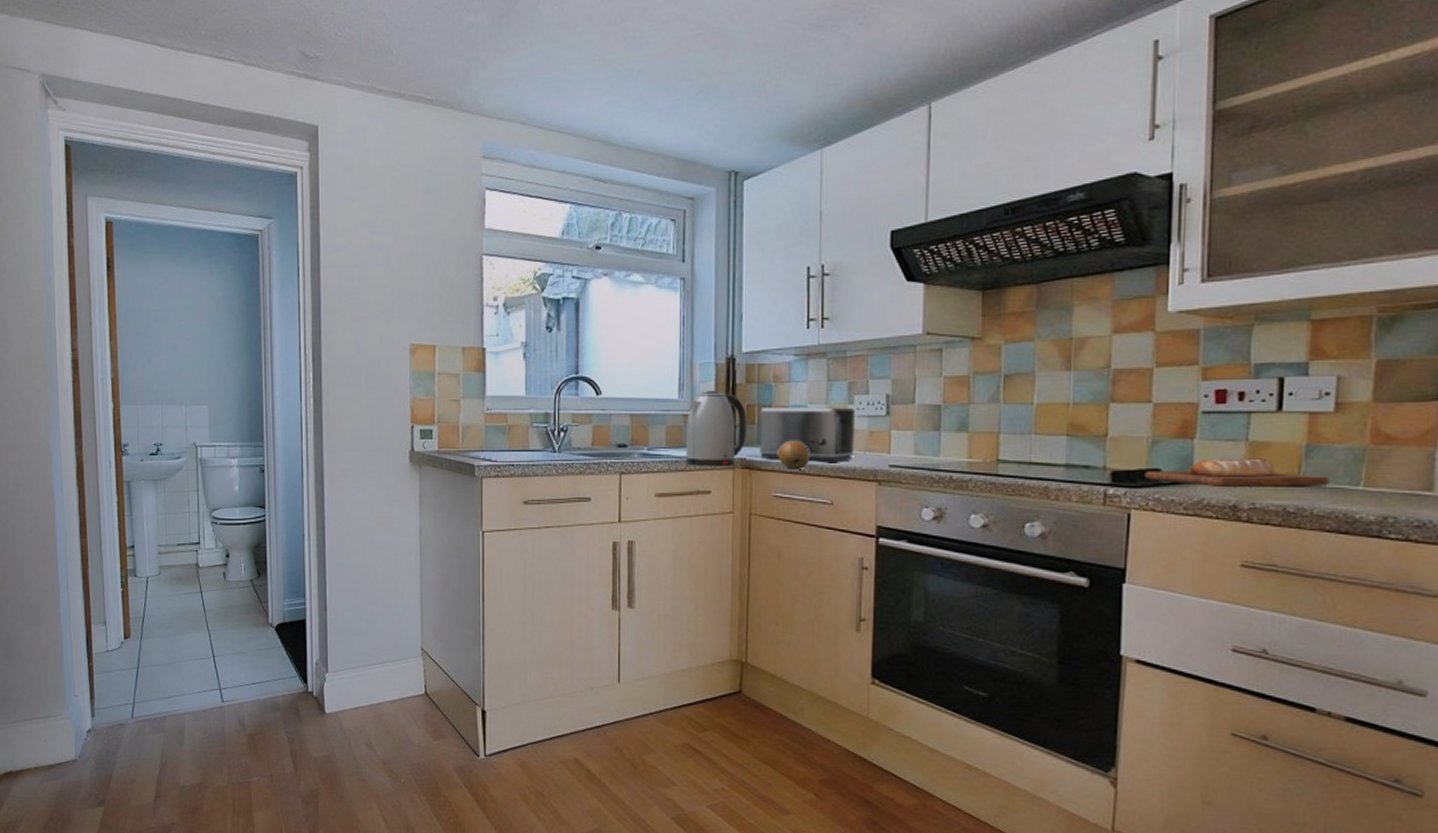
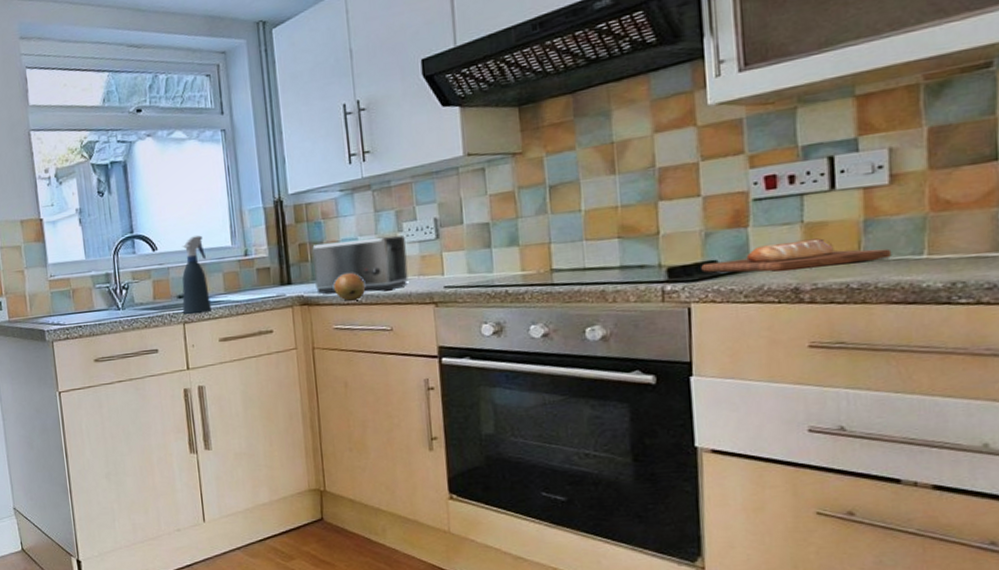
spray bottle: none [620,384,650,466] -> present [182,235,211,315]
kettle: present [685,391,747,467] -> none [242,233,302,309]

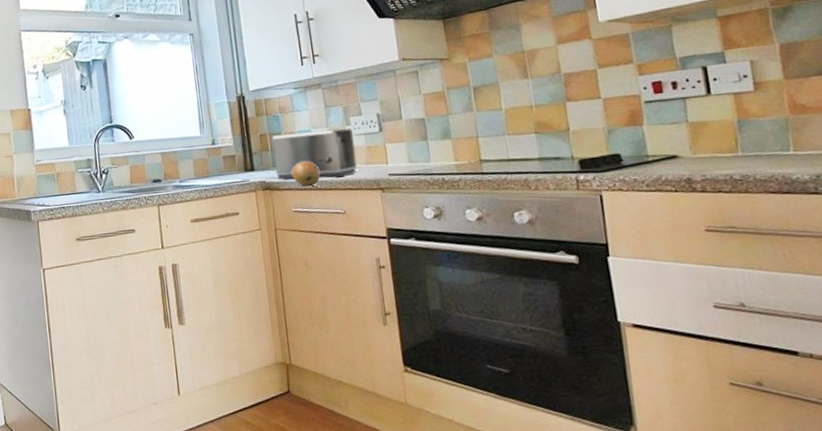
spray bottle: present [182,235,211,315] -> none [156,126,183,198]
bread loaf: present [701,238,892,273] -> none [607,136,765,165]

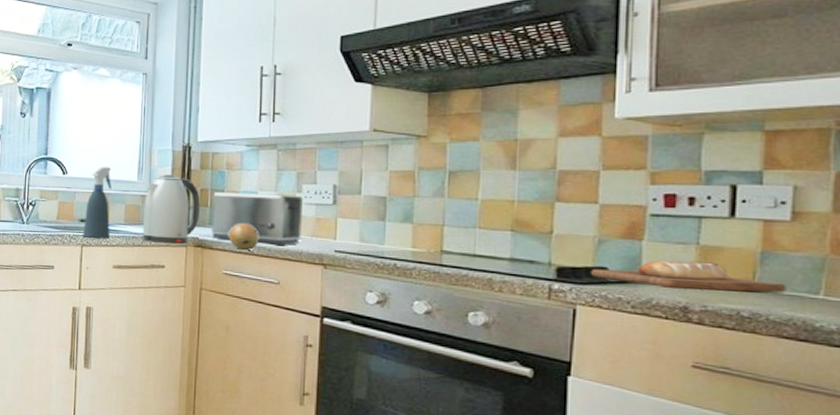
spray bottle: none [156,126,183,198] -> present [82,166,112,240]
kettle: none [210,125,263,193] -> present [142,175,200,245]
bread loaf: none [607,136,765,165] -> present [591,260,787,293]

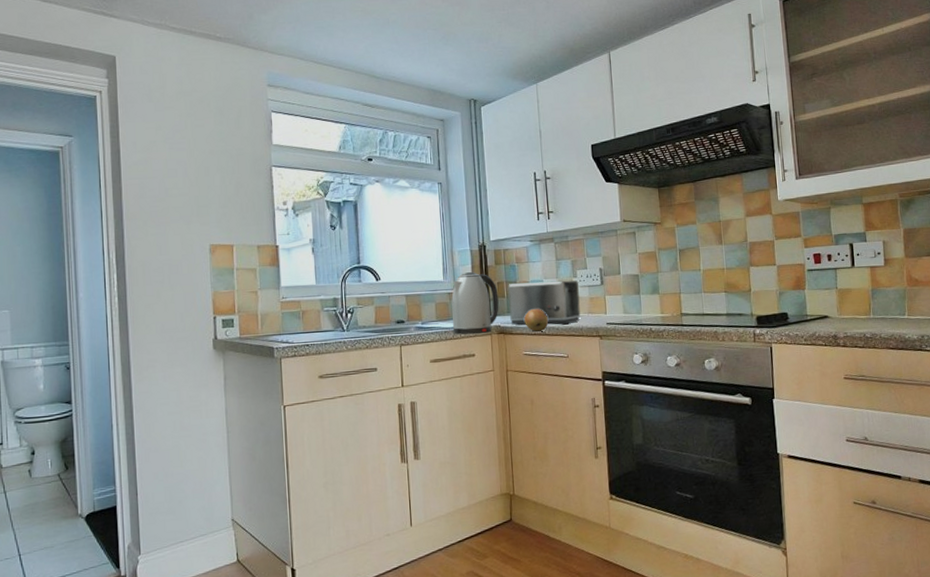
spray bottle: present [82,166,112,240] -> none [399,270,424,339]
bread loaf: present [591,260,787,293] -> none [777,300,888,323]

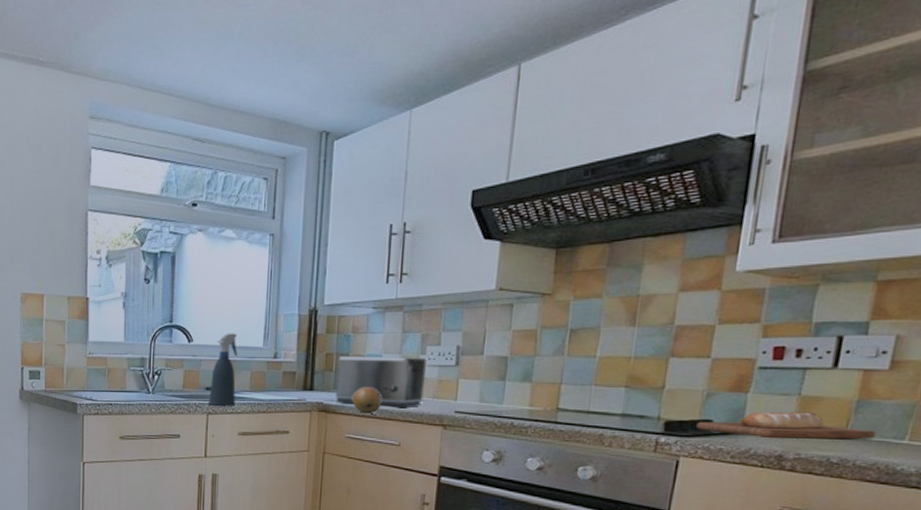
spray bottle: none [399,270,424,339] -> present [207,333,237,407]
kettle: present [451,272,499,335] -> none [267,340,325,410]
bread loaf: none [777,300,888,323] -> present [696,411,877,439]

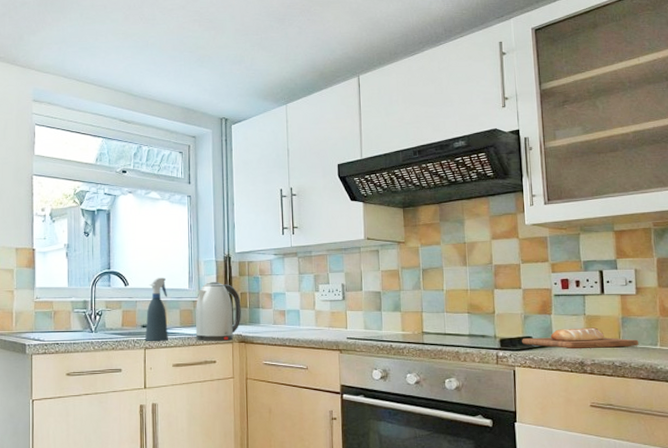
kettle: none [267,340,325,410] -> present [195,282,241,342]
toaster: present [335,356,426,408] -> none [251,294,321,337]
fruit: present [352,386,383,413] -> none [265,319,290,342]

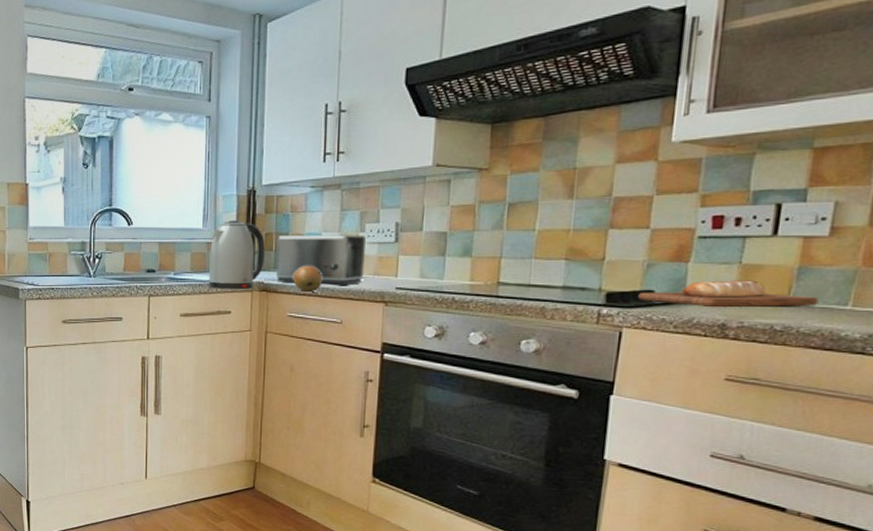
spray bottle: present [144,277,168,342] -> none [149,215,177,289]
toaster: none [251,294,321,337] -> present [276,234,366,286]
fruit: none [265,319,290,342] -> present [293,265,323,291]

